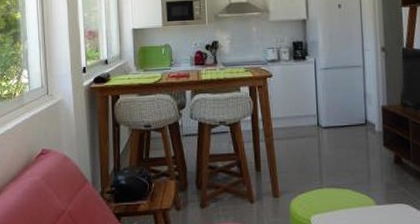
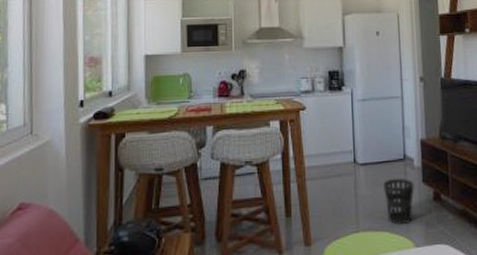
wastebasket: none [345,141,376,183] -> present [383,178,414,225]

